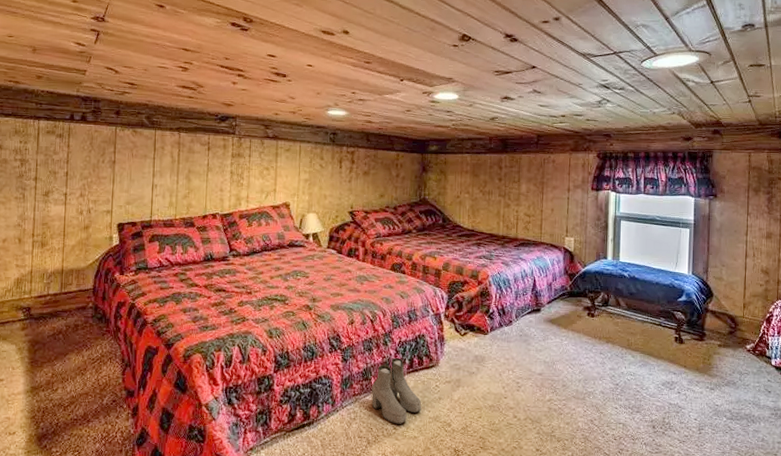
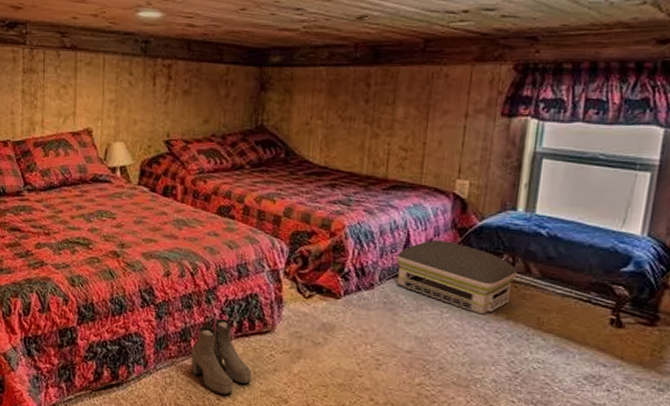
air purifier: none [527,284,612,340] -> present [396,240,518,315]

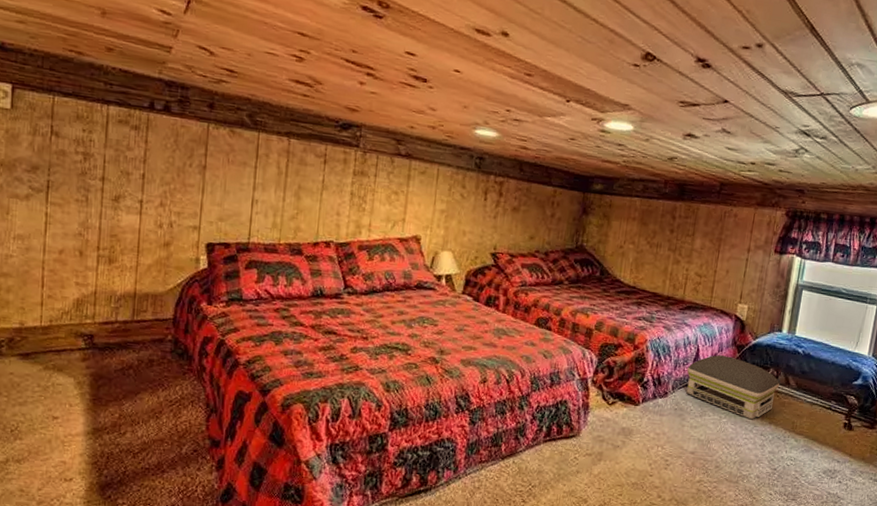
boots: present [191,319,251,395] -> none [499,424,556,497]

